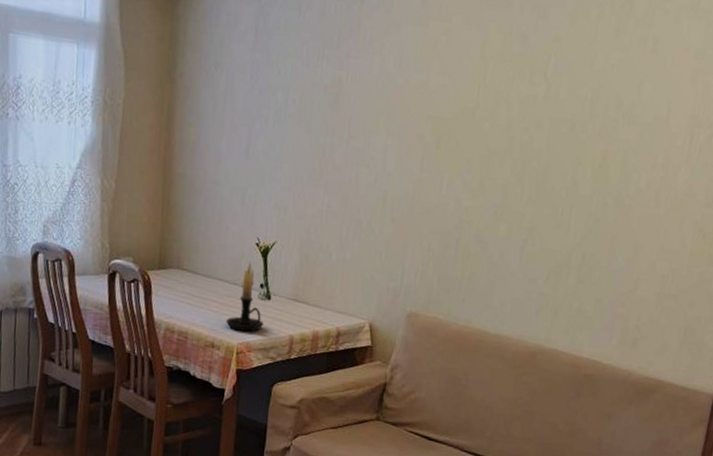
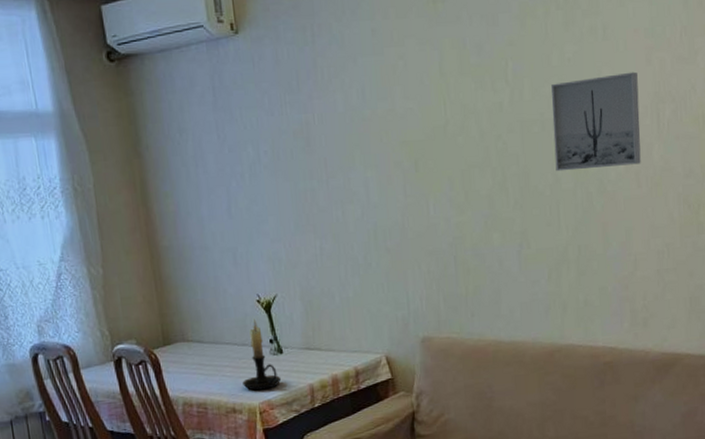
wall art: none [576,87,679,184] -> present [551,71,641,172]

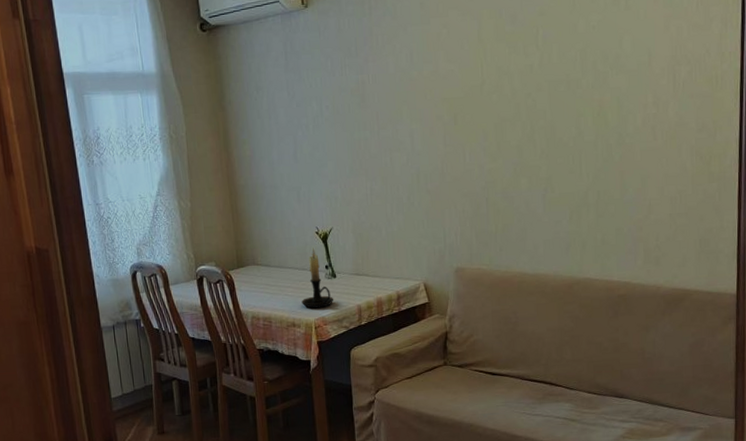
wall art: present [551,71,641,172] -> none [577,37,657,126]

